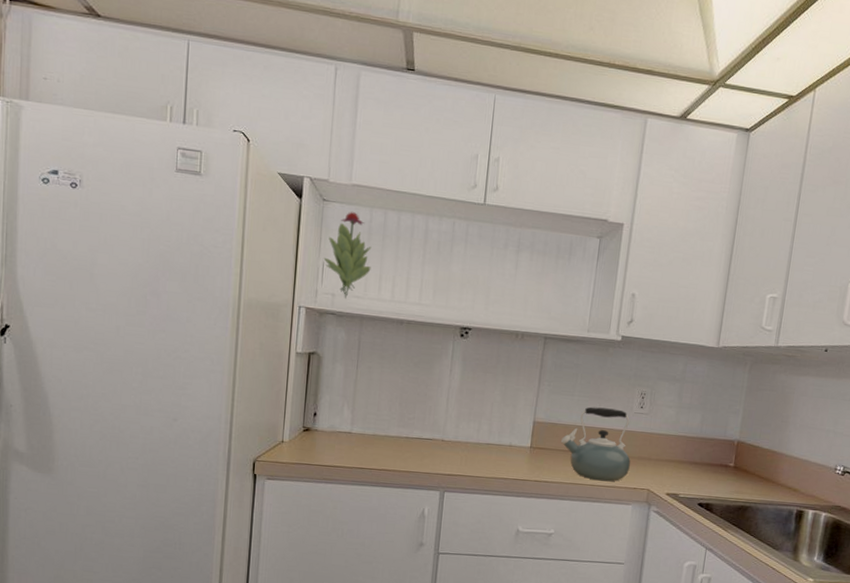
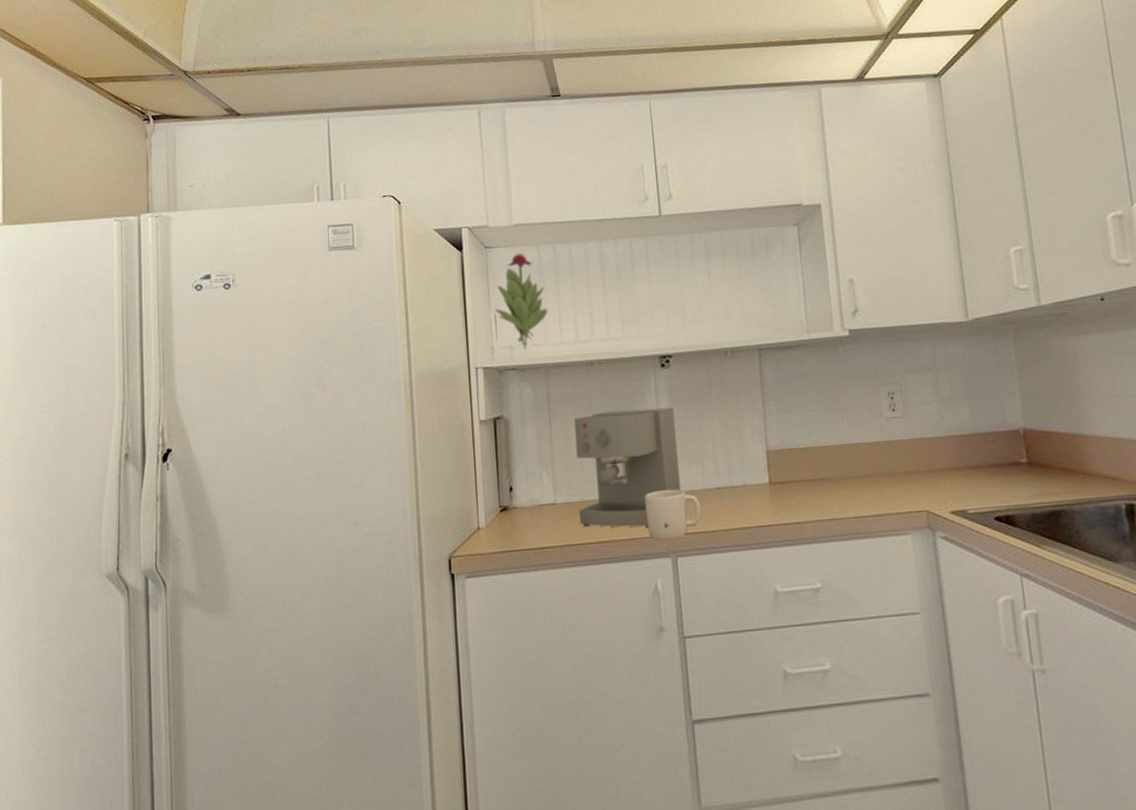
coffee maker: none [370,364,464,466] -> present [574,407,680,528]
mug: none [424,437,471,478] -> present [644,489,701,541]
kettle: present [560,406,631,482] -> none [804,417,898,511]

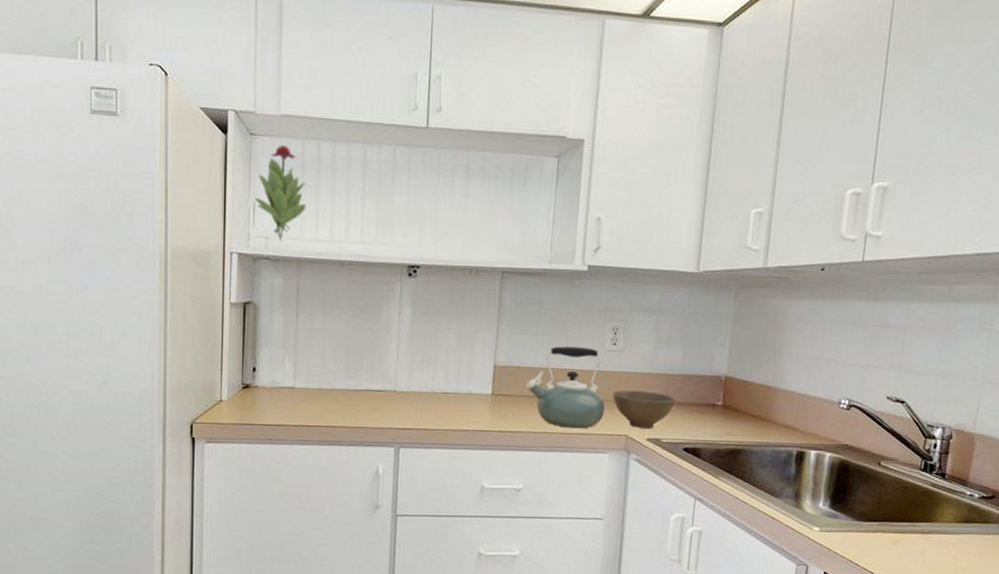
coffee maker: present [574,407,680,528] -> none [316,310,414,420]
mug: present [644,489,701,541] -> none [376,388,427,433]
kettle: none [804,417,898,511] -> present [525,346,606,429]
bowl: none [901,457,975,500] -> present [612,390,677,428]

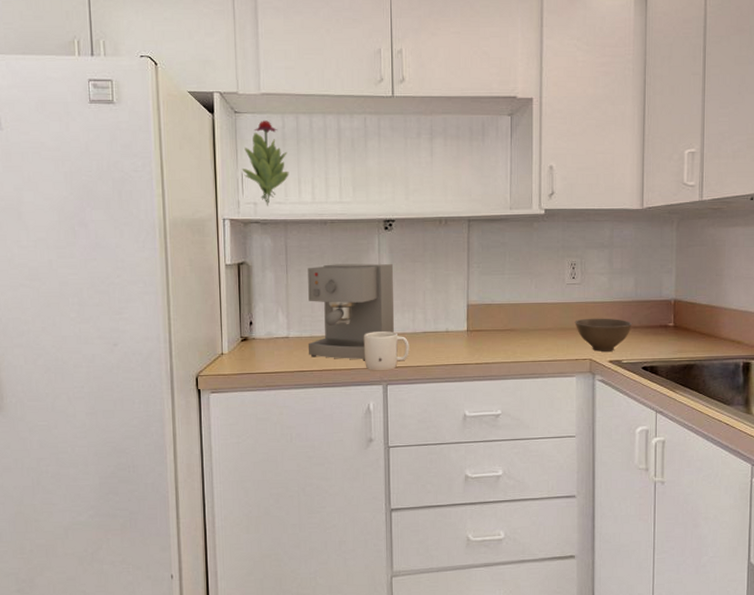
coffee maker: none [316,310,414,420] -> present [308,263,394,361]
mug: none [376,388,427,433] -> present [363,331,410,371]
kettle: present [525,346,606,429] -> none [496,283,570,356]

